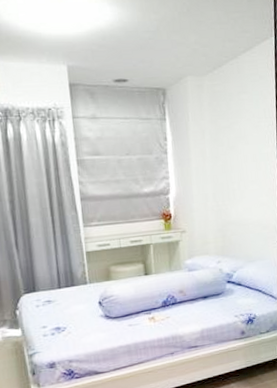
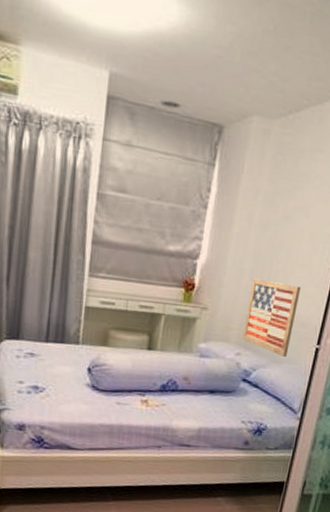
wall art: none [216,198,258,256] -> present [242,278,302,357]

